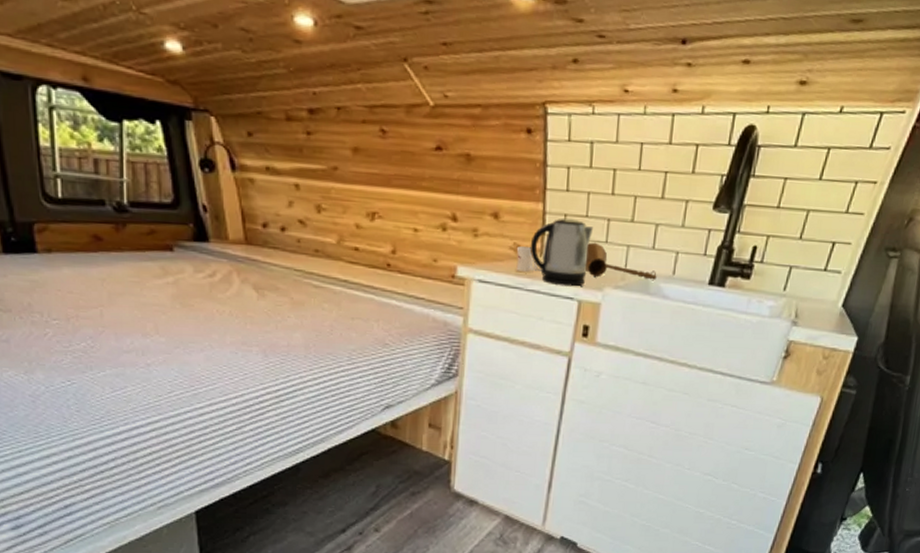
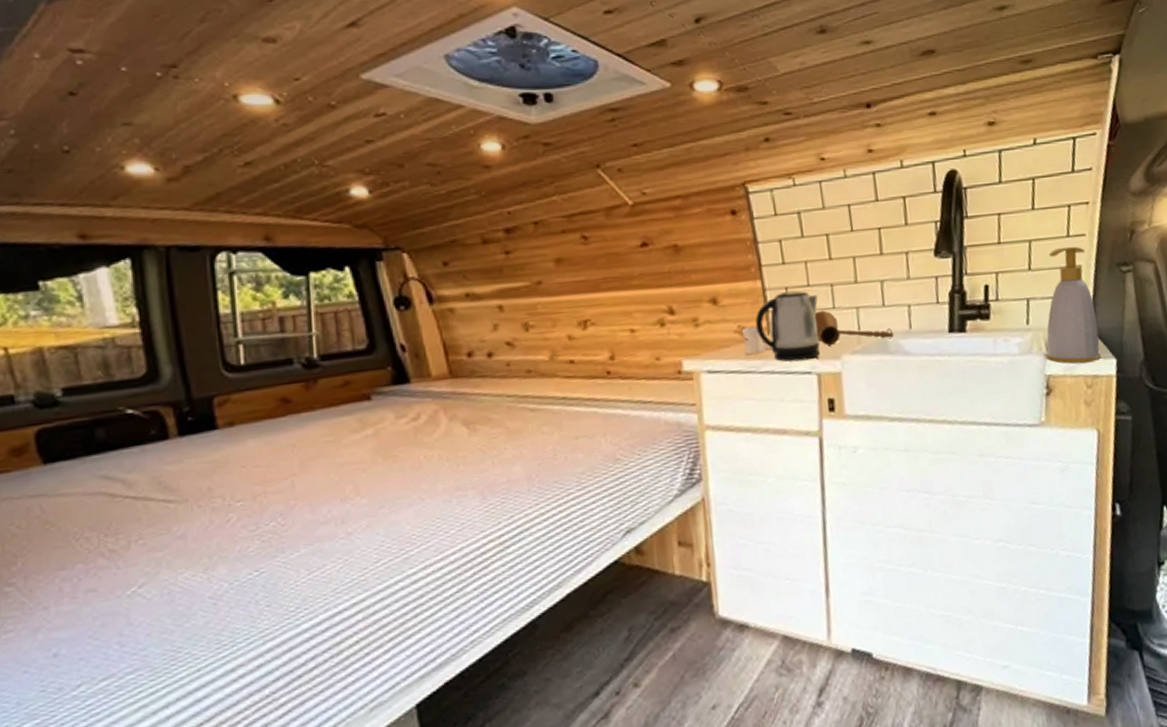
soap bottle: none [792,222,859,337] -> present [1045,246,1101,365]

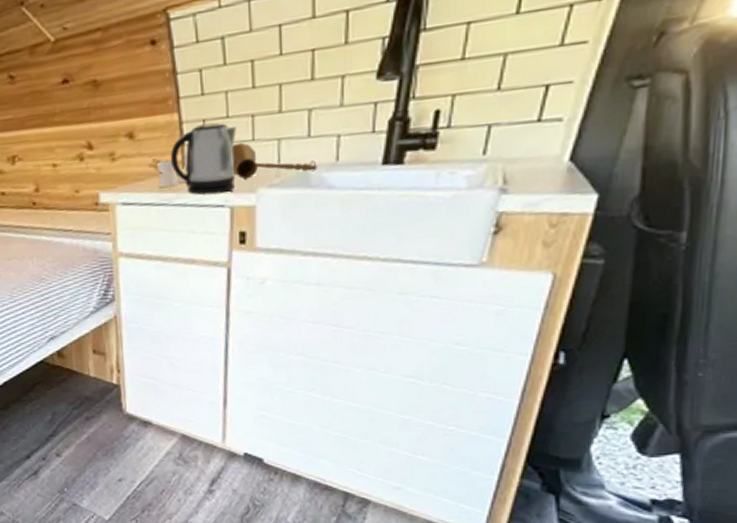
soap bottle: present [1045,246,1101,365] -> none [500,57,583,201]

